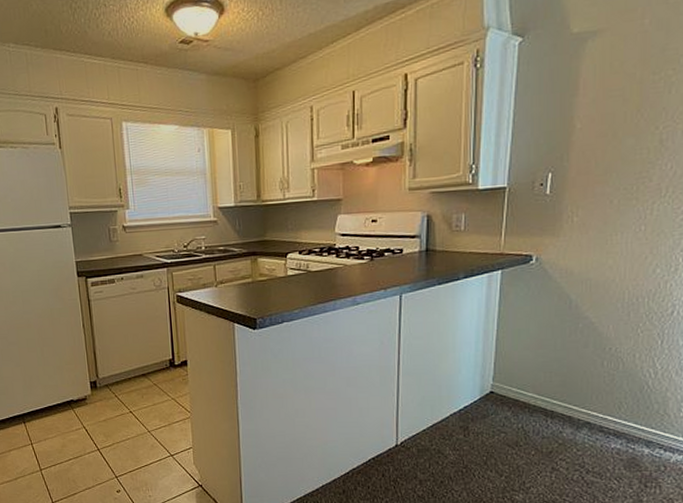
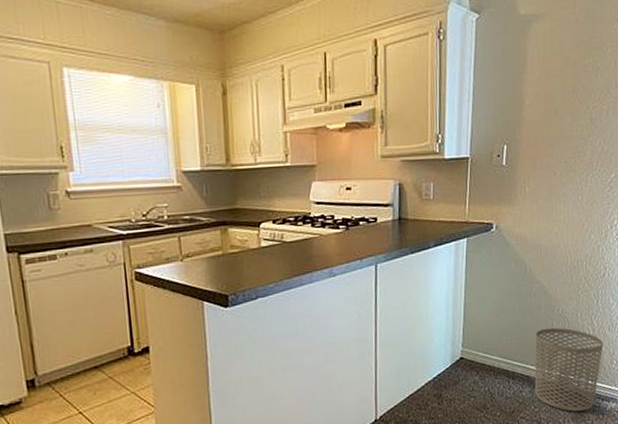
waste bin: none [578,367,669,461] -> present [534,327,604,412]

